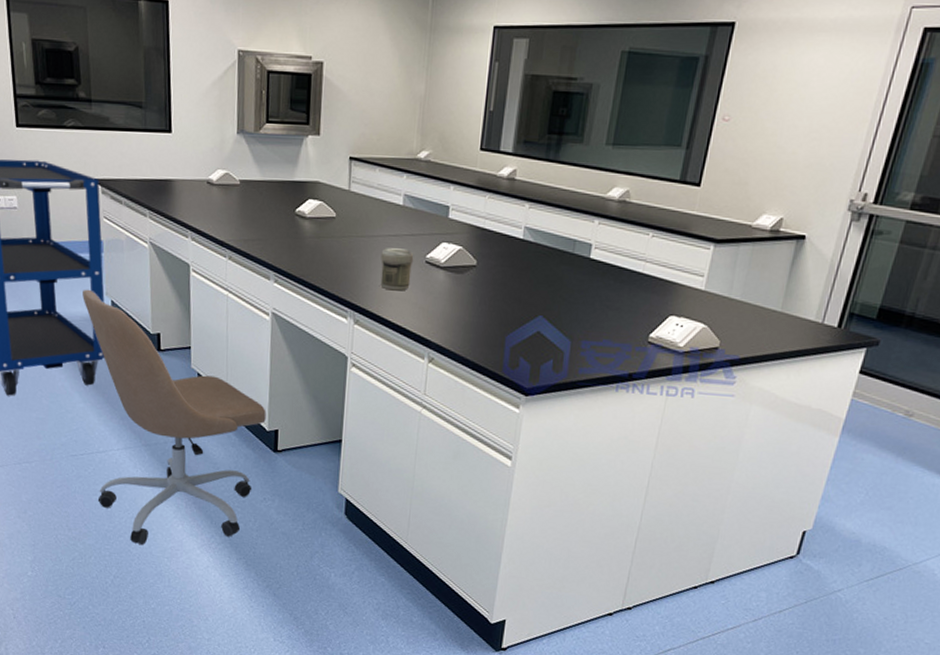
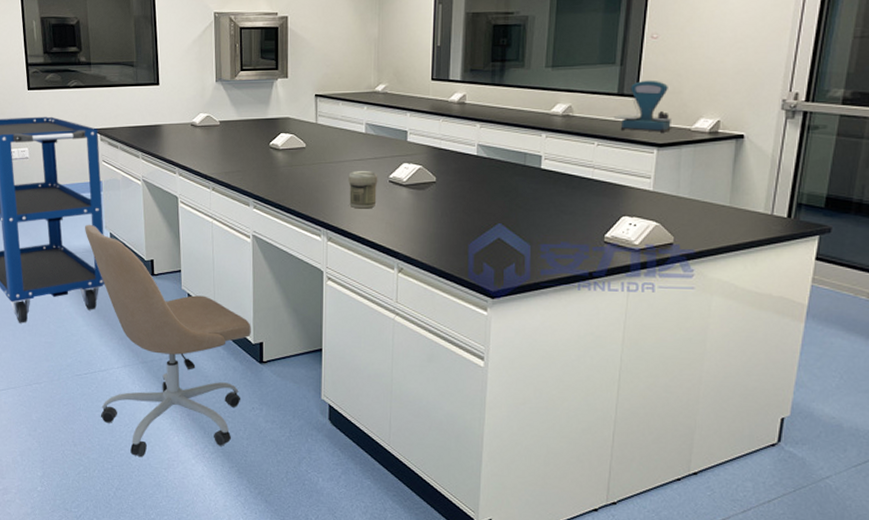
scale: none [673,167,734,229] -> present [614,80,673,134]

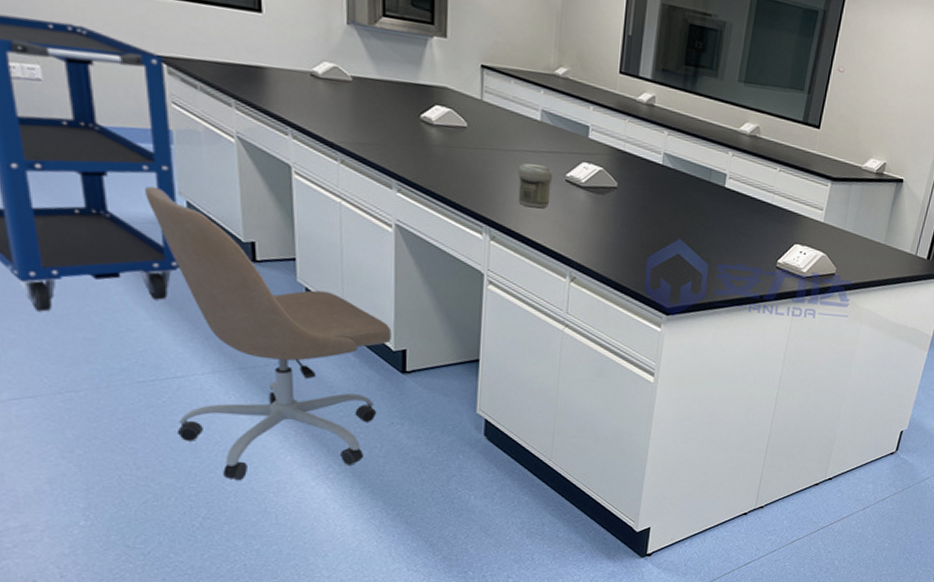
scale: present [614,80,673,134] -> none [797,112,848,168]

